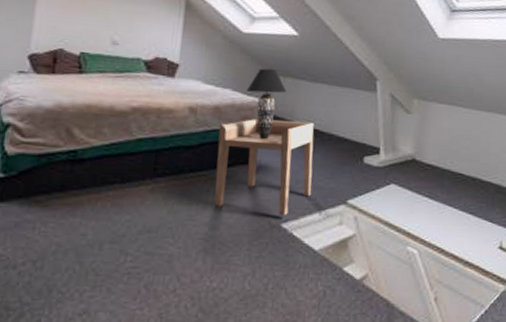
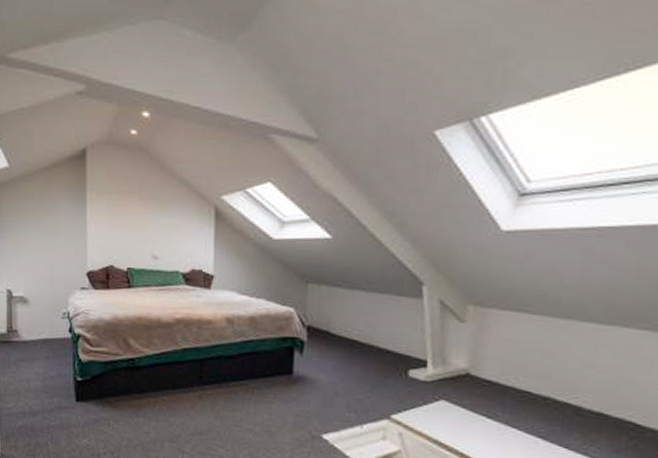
side table: present [214,119,314,216] -> none [256,329,353,428]
table lamp: present [246,68,287,140] -> none [280,276,321,351]

